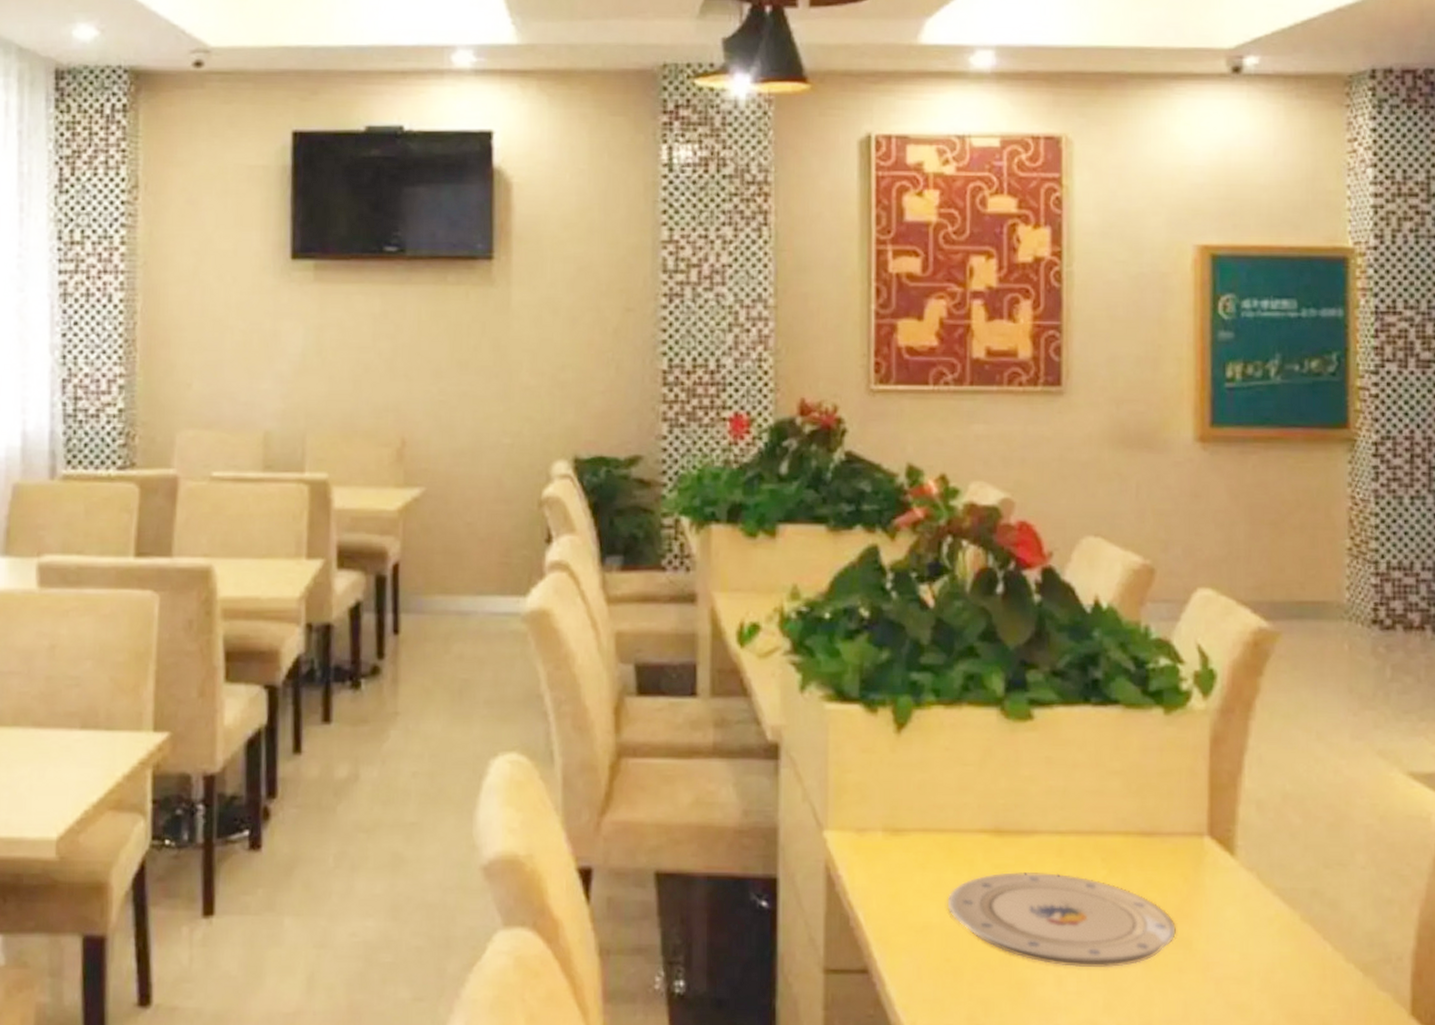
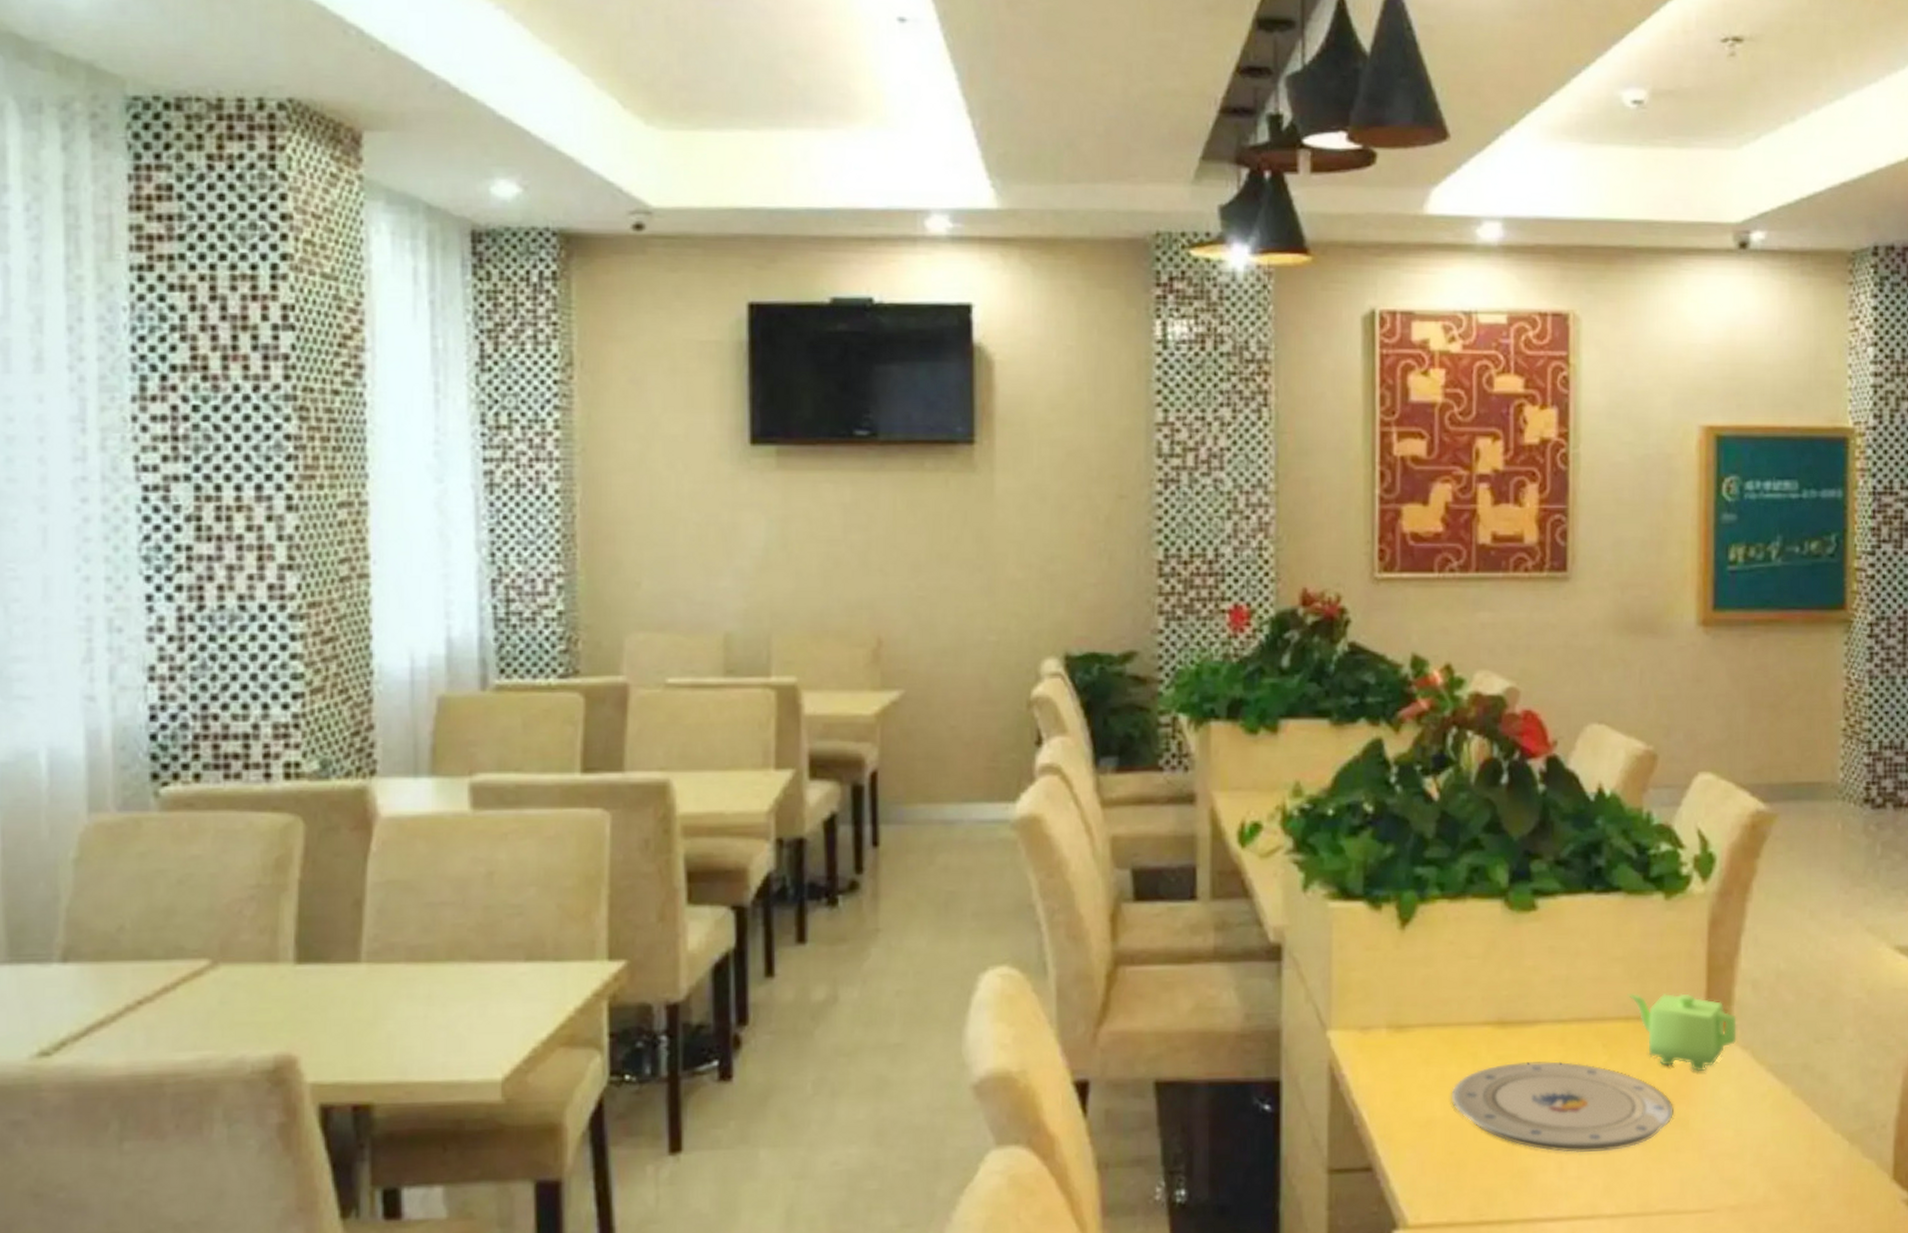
teapot: none [1126,807,1241,892] -> present [1627,992,1737,1072]

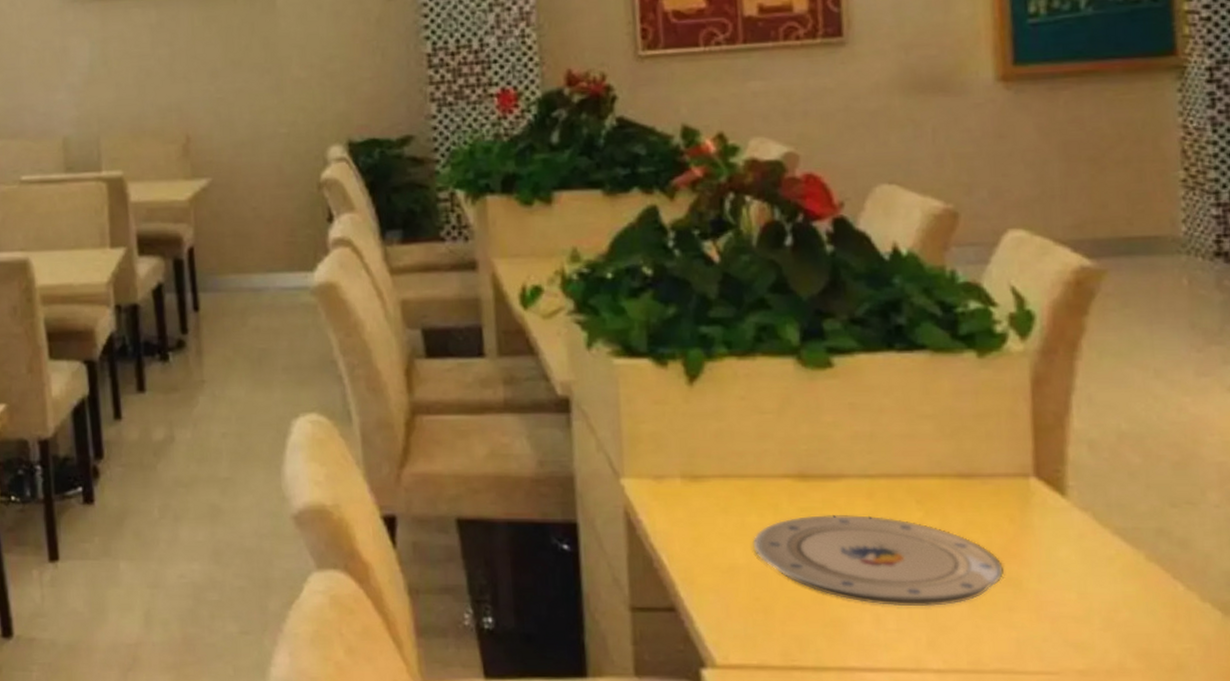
teapot: present [1627,992,1737,1072] -> none [941,450,1074,532]

